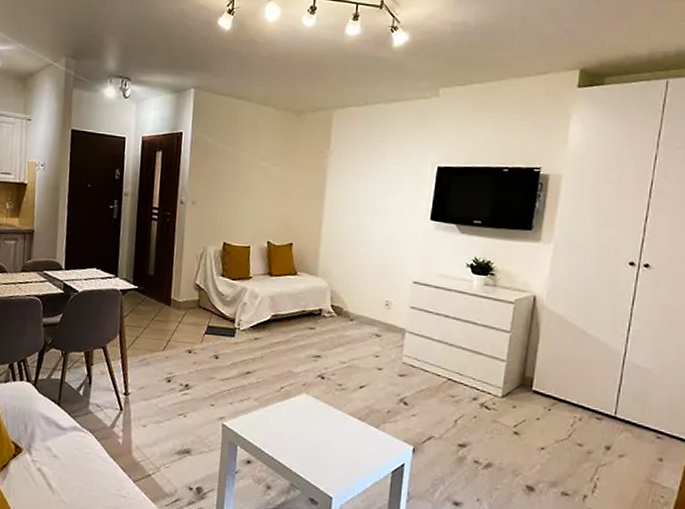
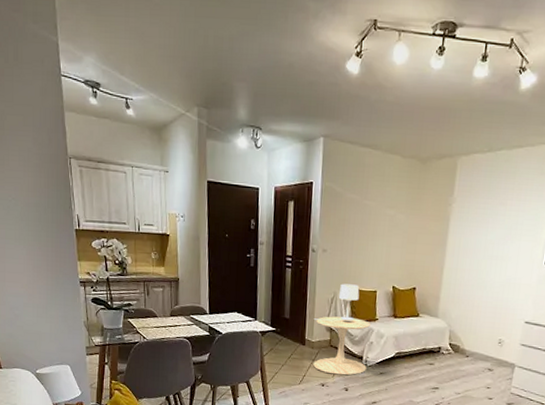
side table: none [179,273,243,341] -> present [313,316,370,376]
table lamp: none [180,238,232,281] -> present [313,283,360,323]

